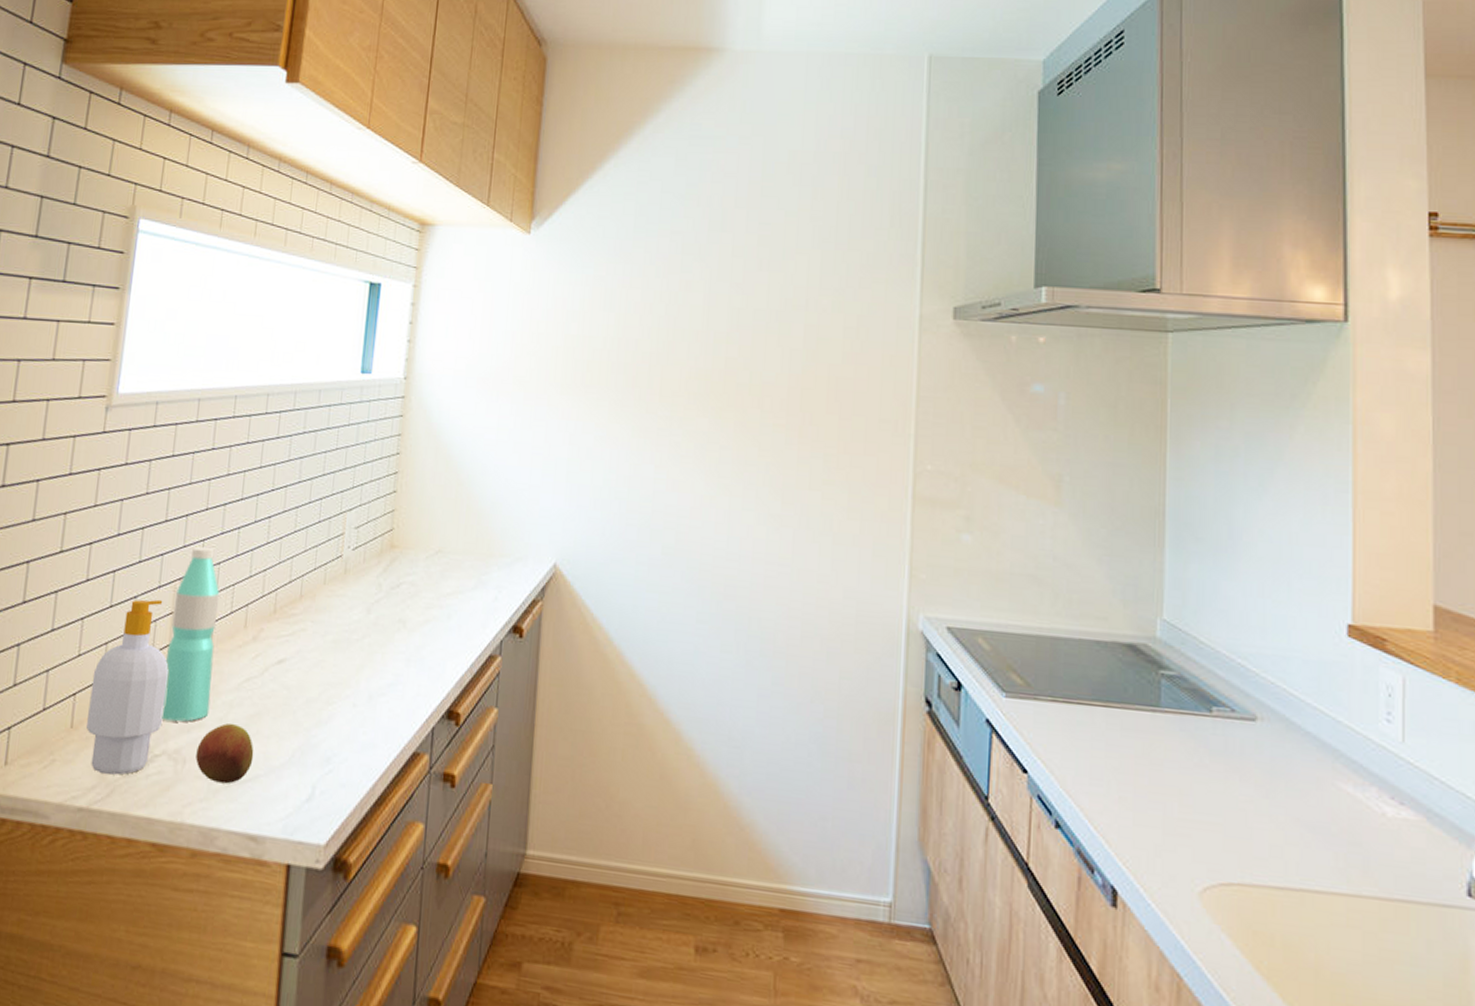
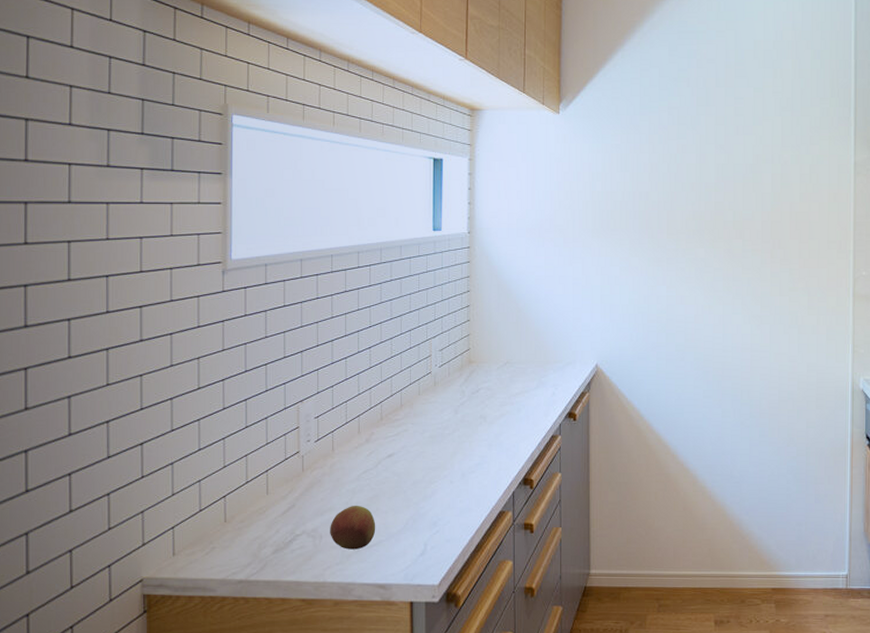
soap bottle: present [86,599,169,775] -> none [238,418,300,553]
water bottle: present [162,546,220,722] -> none [296,374,337,509]

